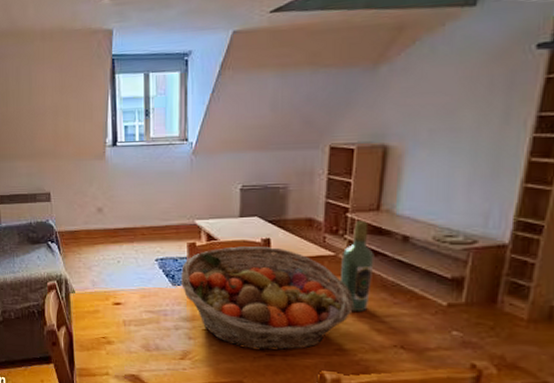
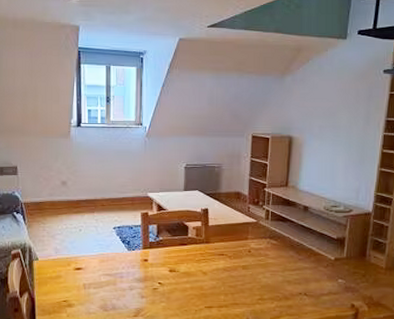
fruit basket: present [181,246,353,351] -> none [136,215,270,304]
wine bottle: present [341,221,375,311] -> none [261,194,285,267]

